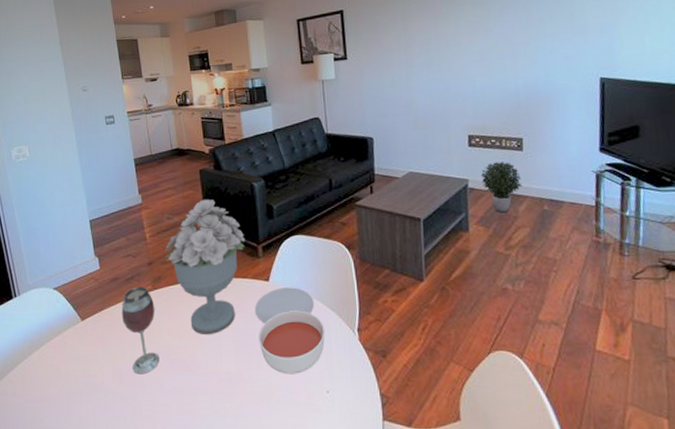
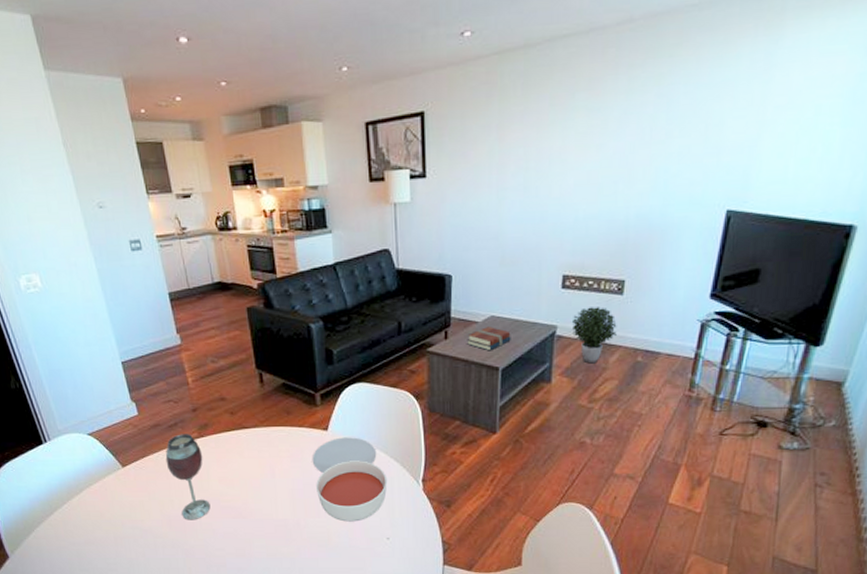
bouquet: present [164,199,246,335] -> none [210,341,302,484]
books: none [390,181,429,204] -> present [467,327,511,351]

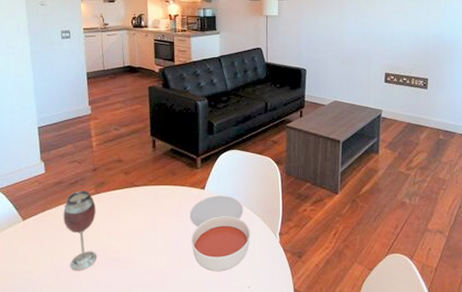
books: present [467,327,511,351] -> none [317,109,349,128]
potted plant: present [571,307,617,364] -> none [392,97,424,140]

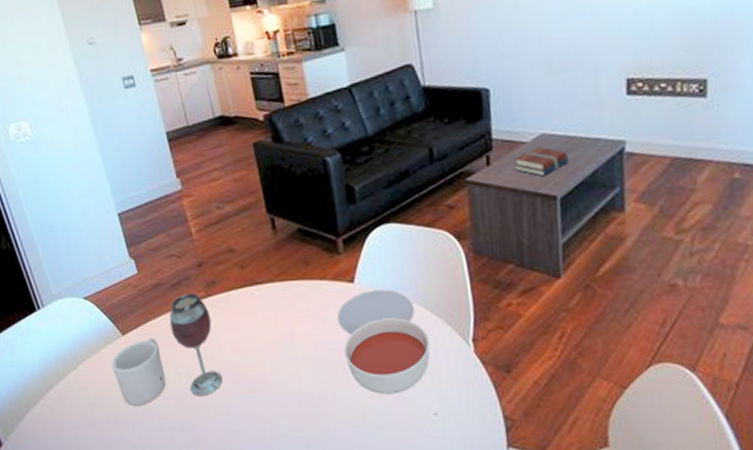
mug: none [9,223,52,278] -> present [112,338,166,406]
books: none [317,109,349,128] -> present [514,147,569,177]

